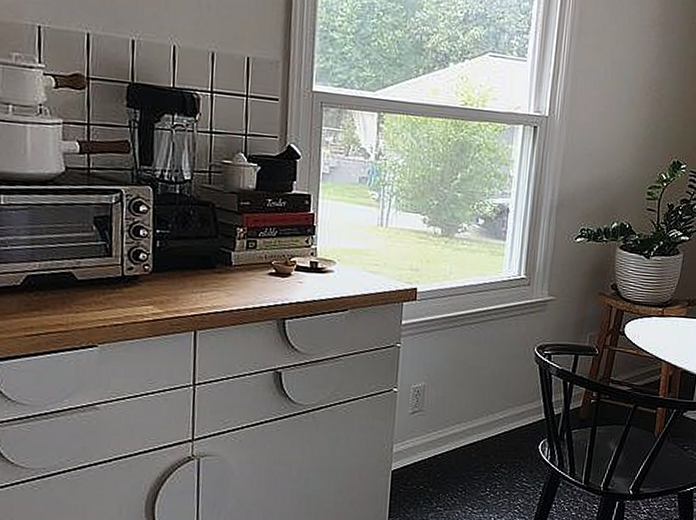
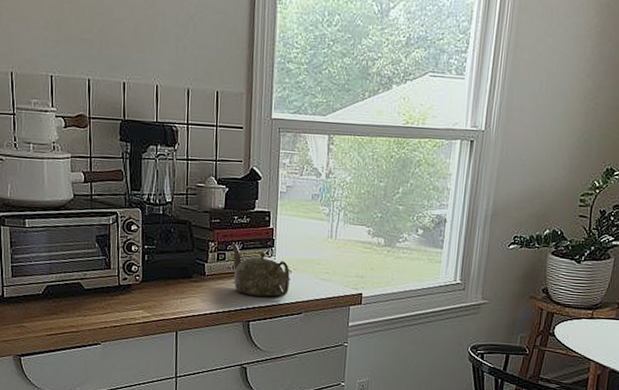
teapot: none [263,229,334,291] -> present [231,243,290,297]

